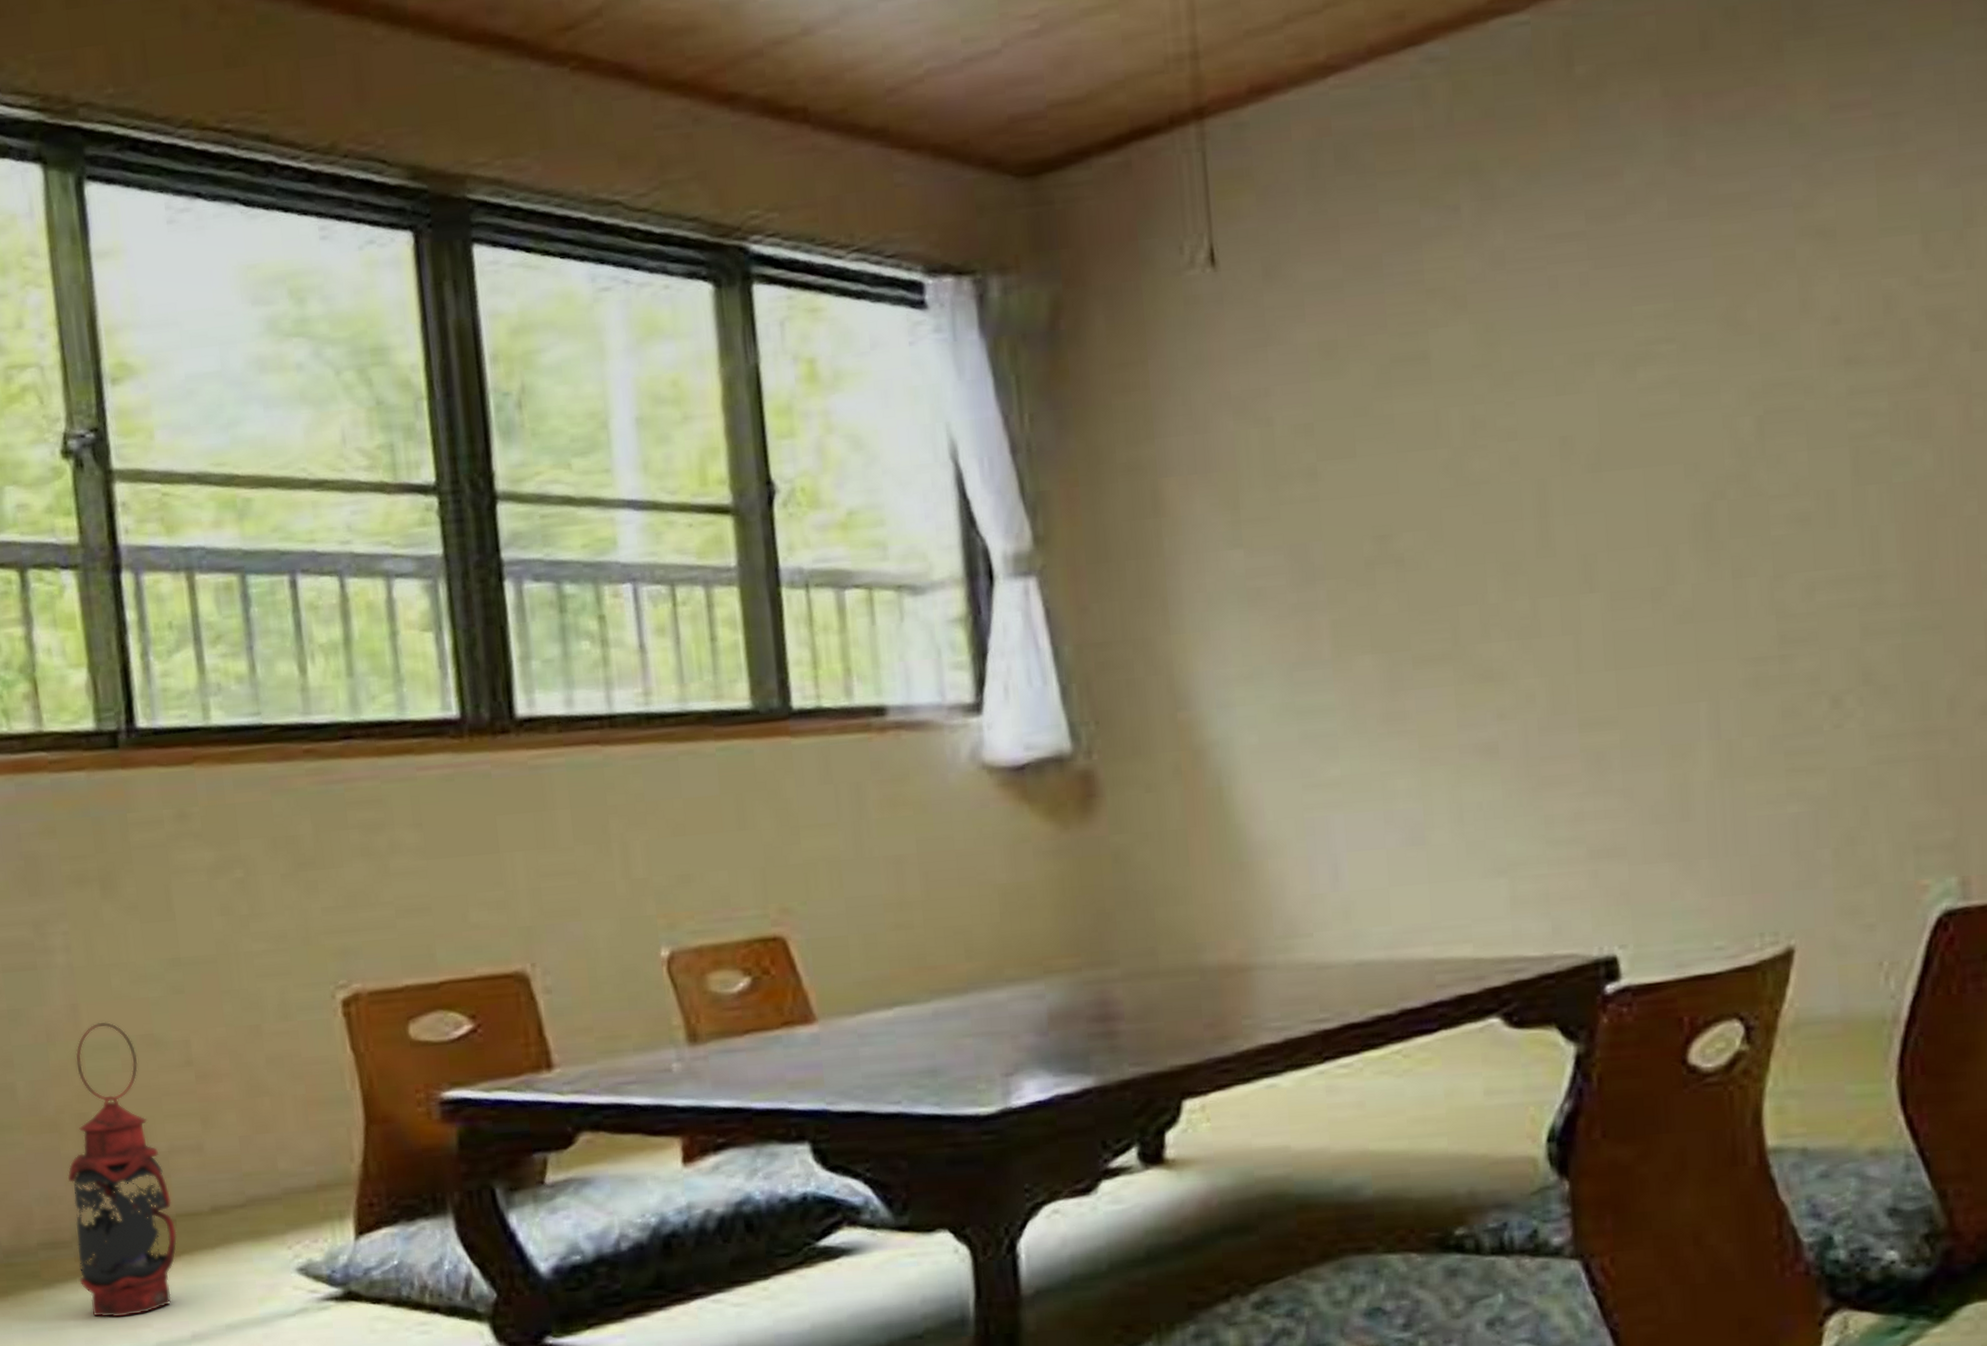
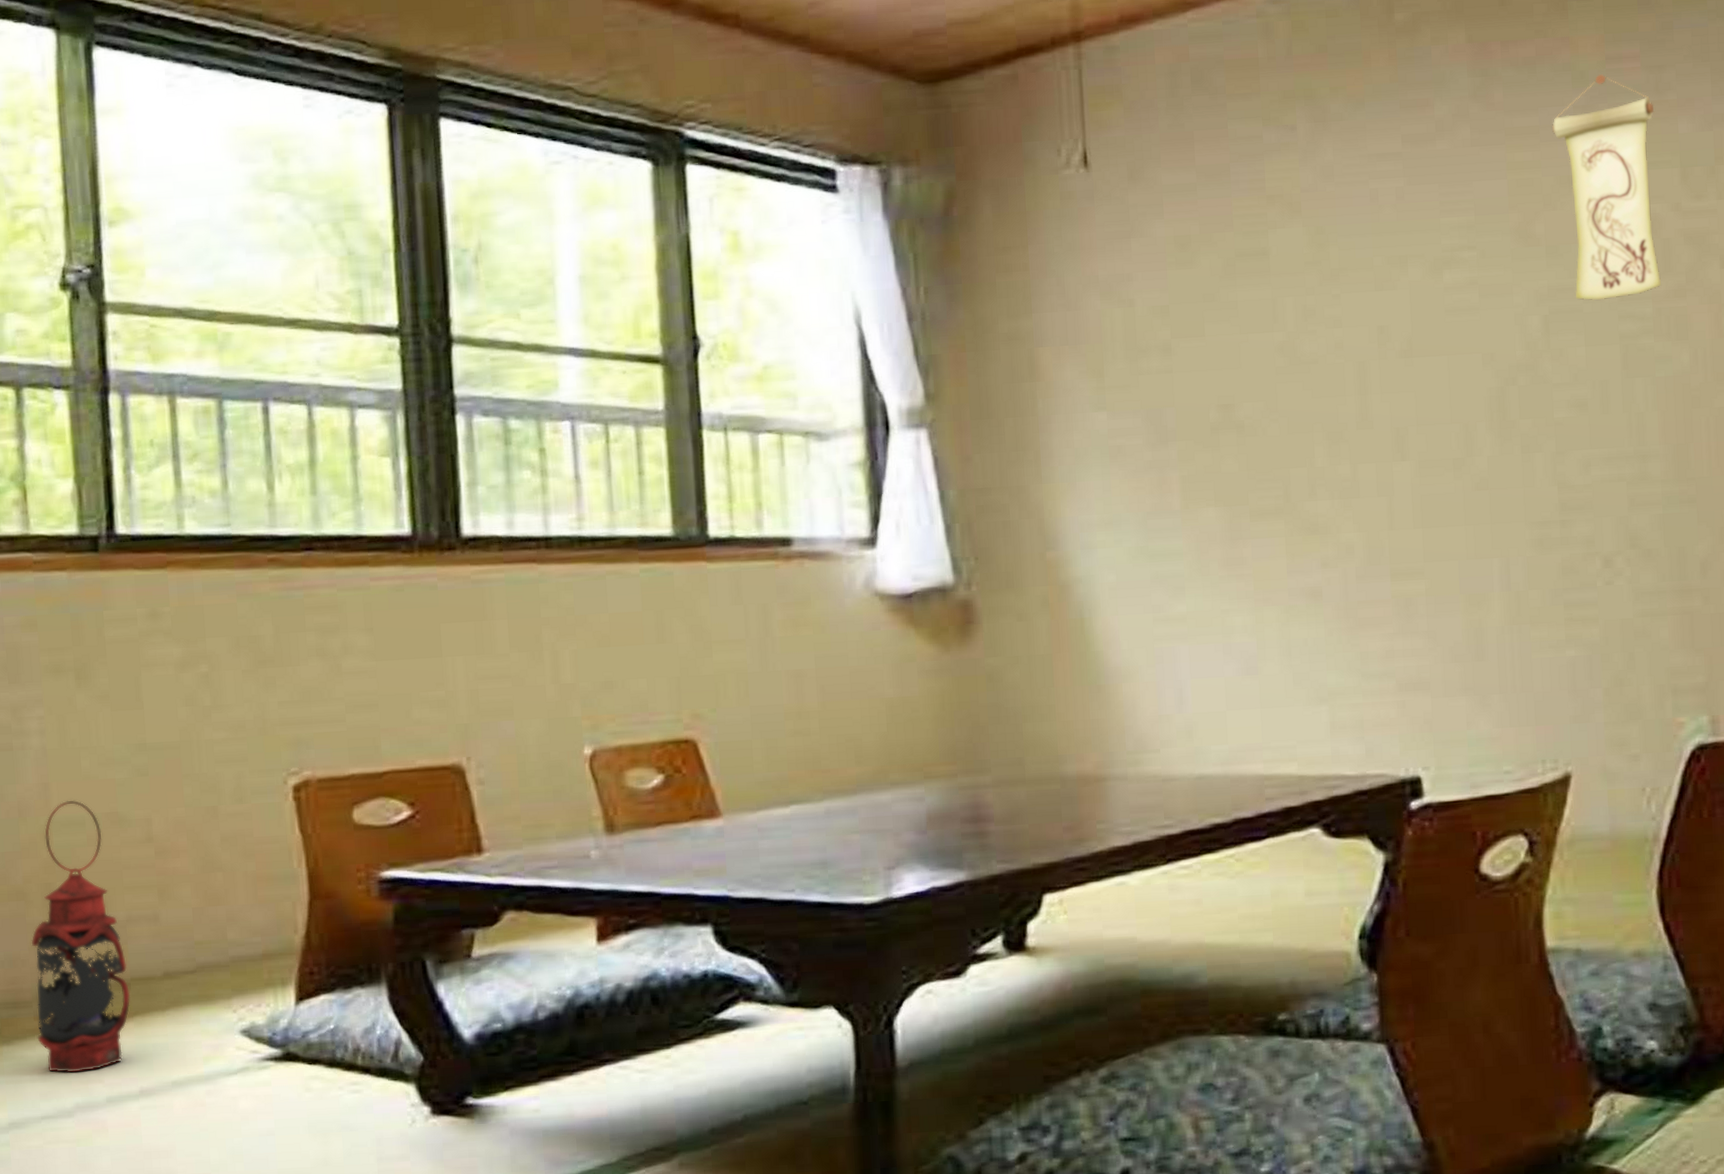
wall scroll: none [1764,126,1900,397] -> present [1551,74,1662,301]

